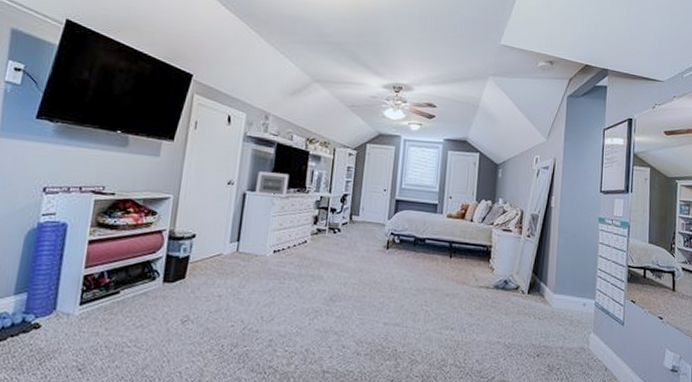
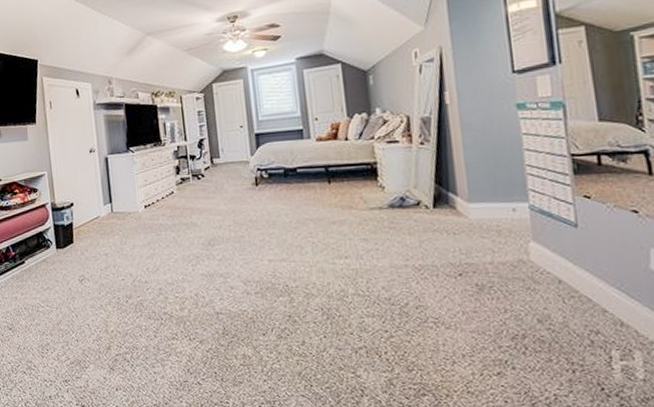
picture frame: present [255,171,290,199] -> none [114,131,145,158]

